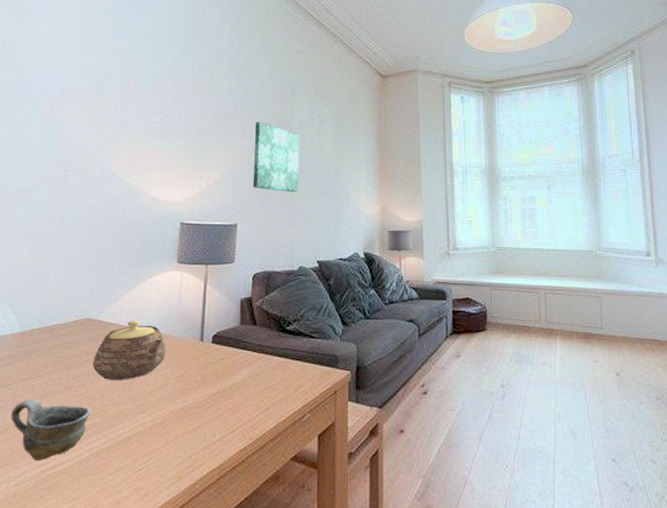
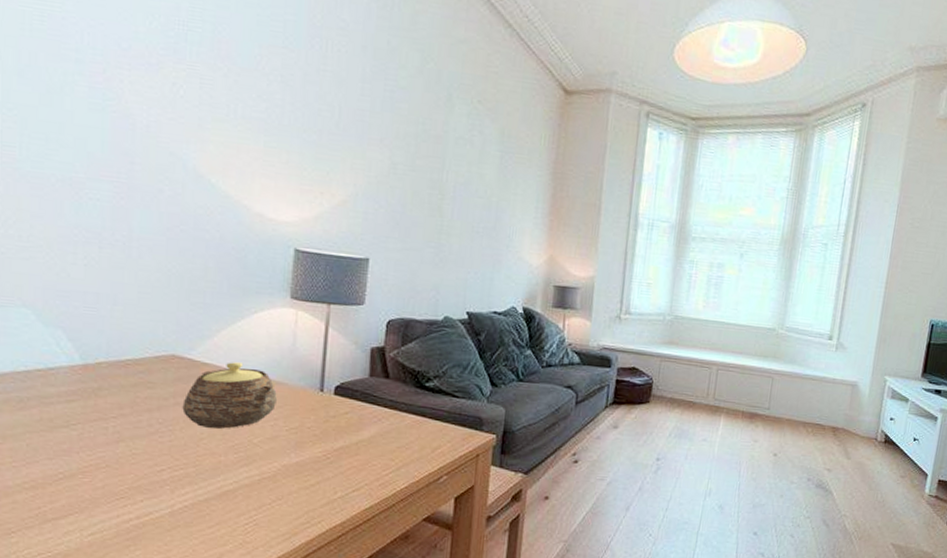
cup: present [11,398,91,461] -> none [78,442,183,510]
wall art: present [252,122,300,193] -> none [390,130,455,228]

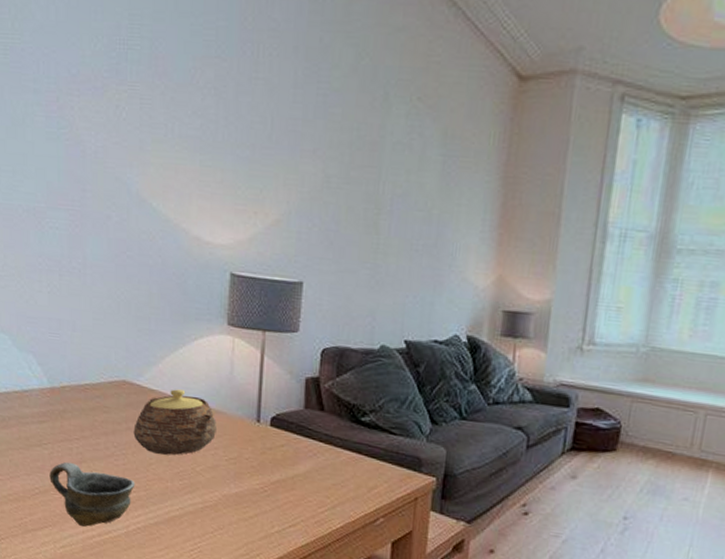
cup: none [78,442,183,510] -> present [49,462,136,527]

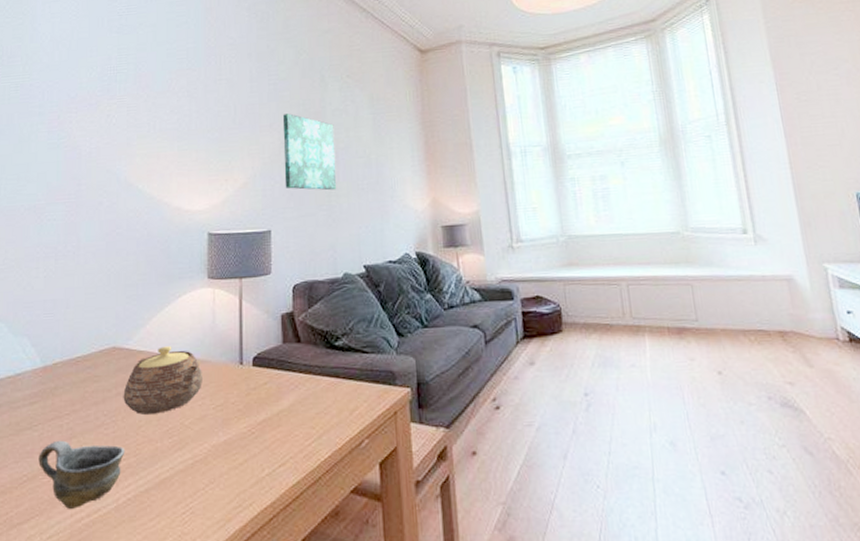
wall art: none [324,138,393,247] -> present [282,113,337,191]

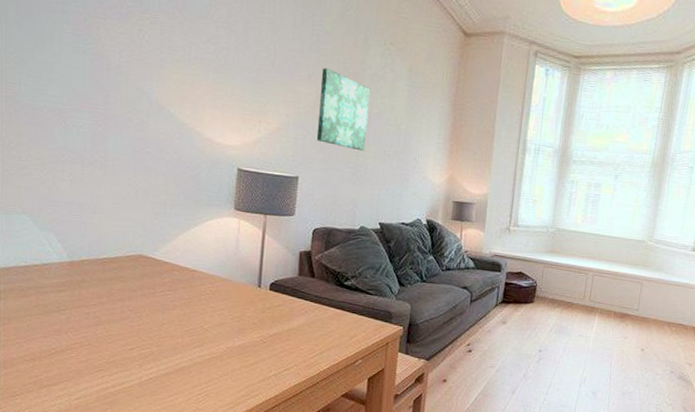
cup: present [38,440,125,509] -> none [66,325,149,380]
teapot: present [123,346,204,415] -> none [148,261,224,316]

